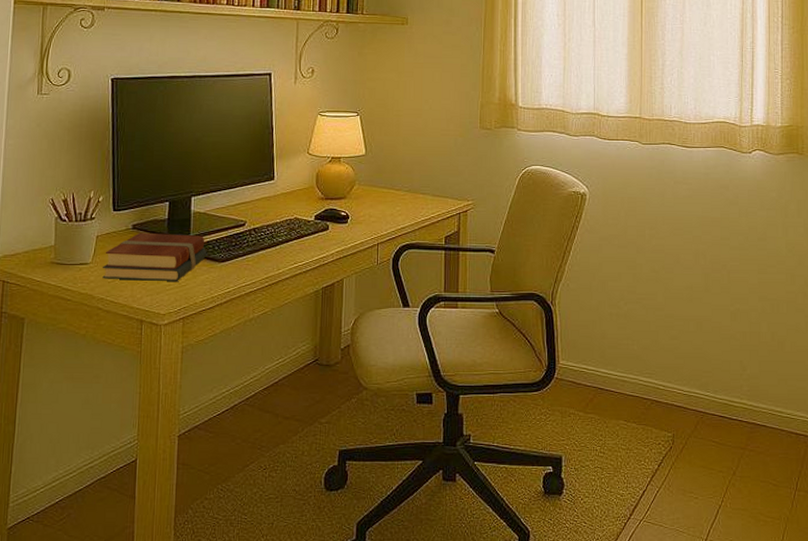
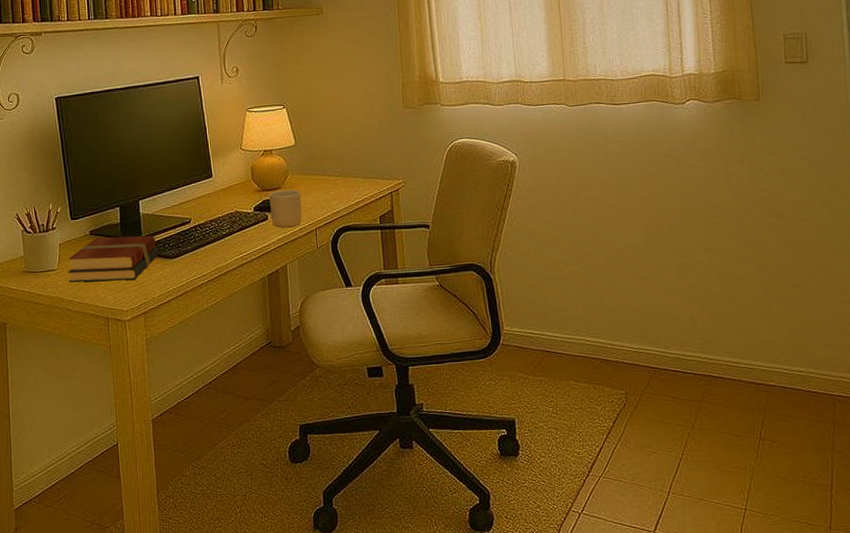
mug: none [331,200,367,240] -> present [268,189,302,228]

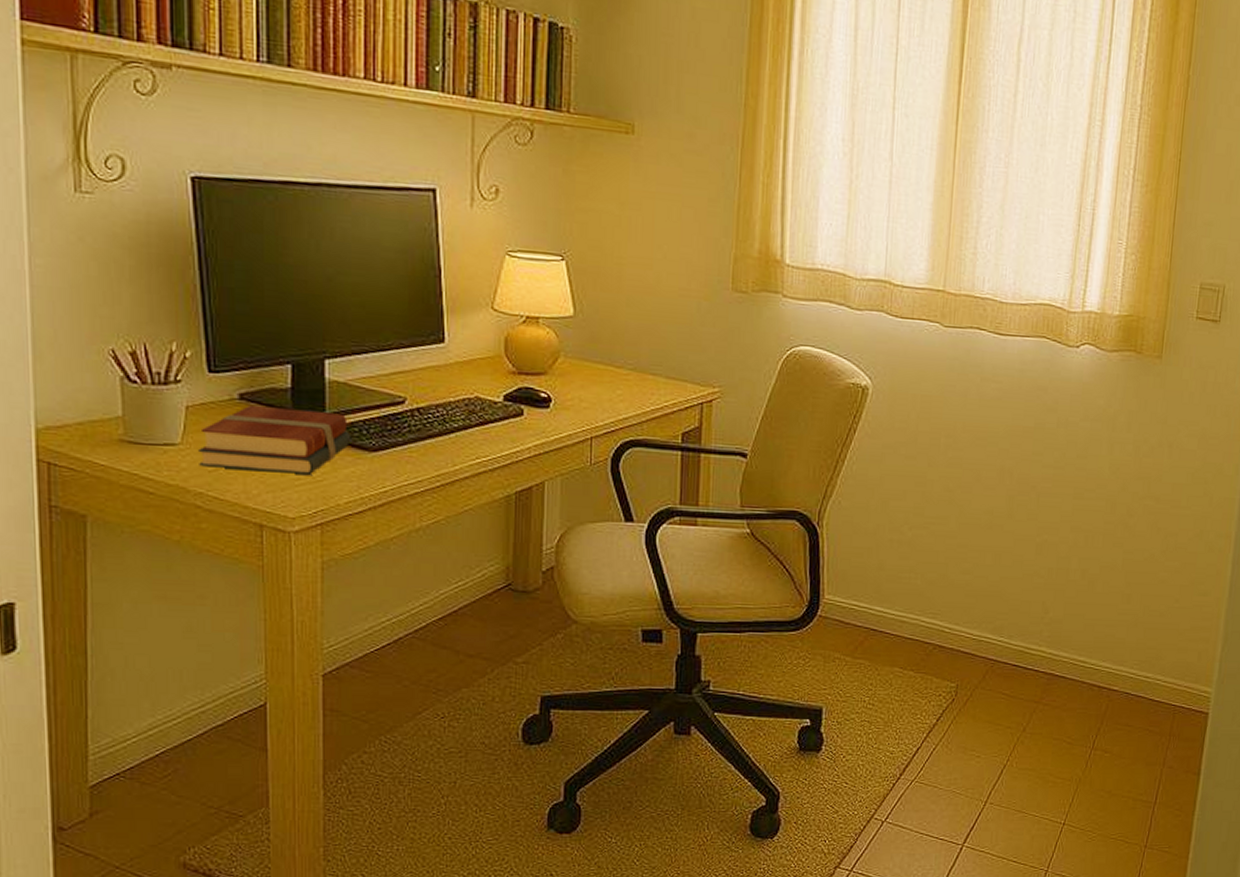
mug: present [268,189,302,228] -> none [527,376,576,431]

